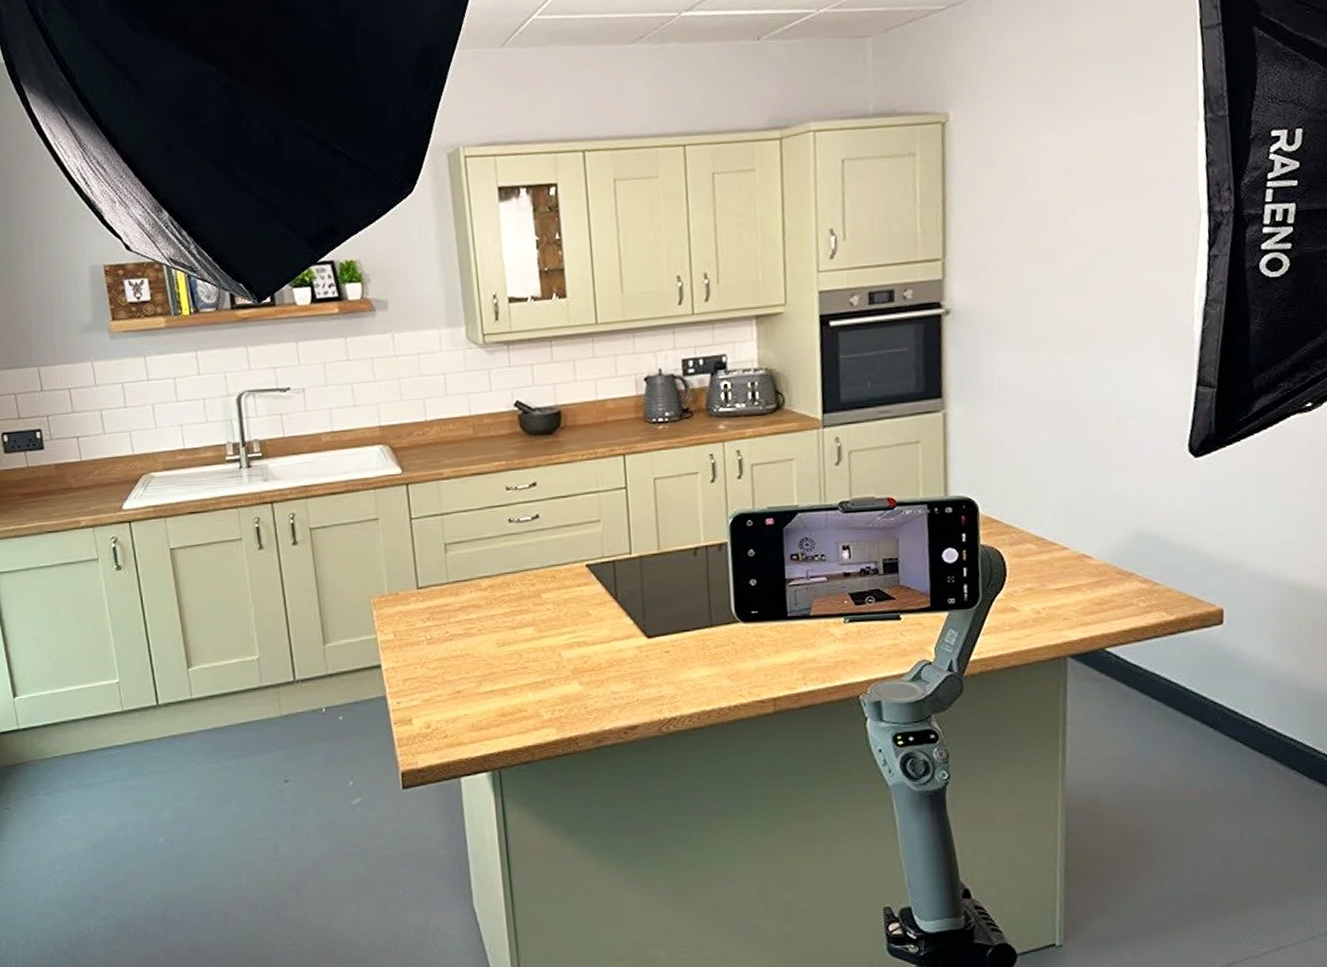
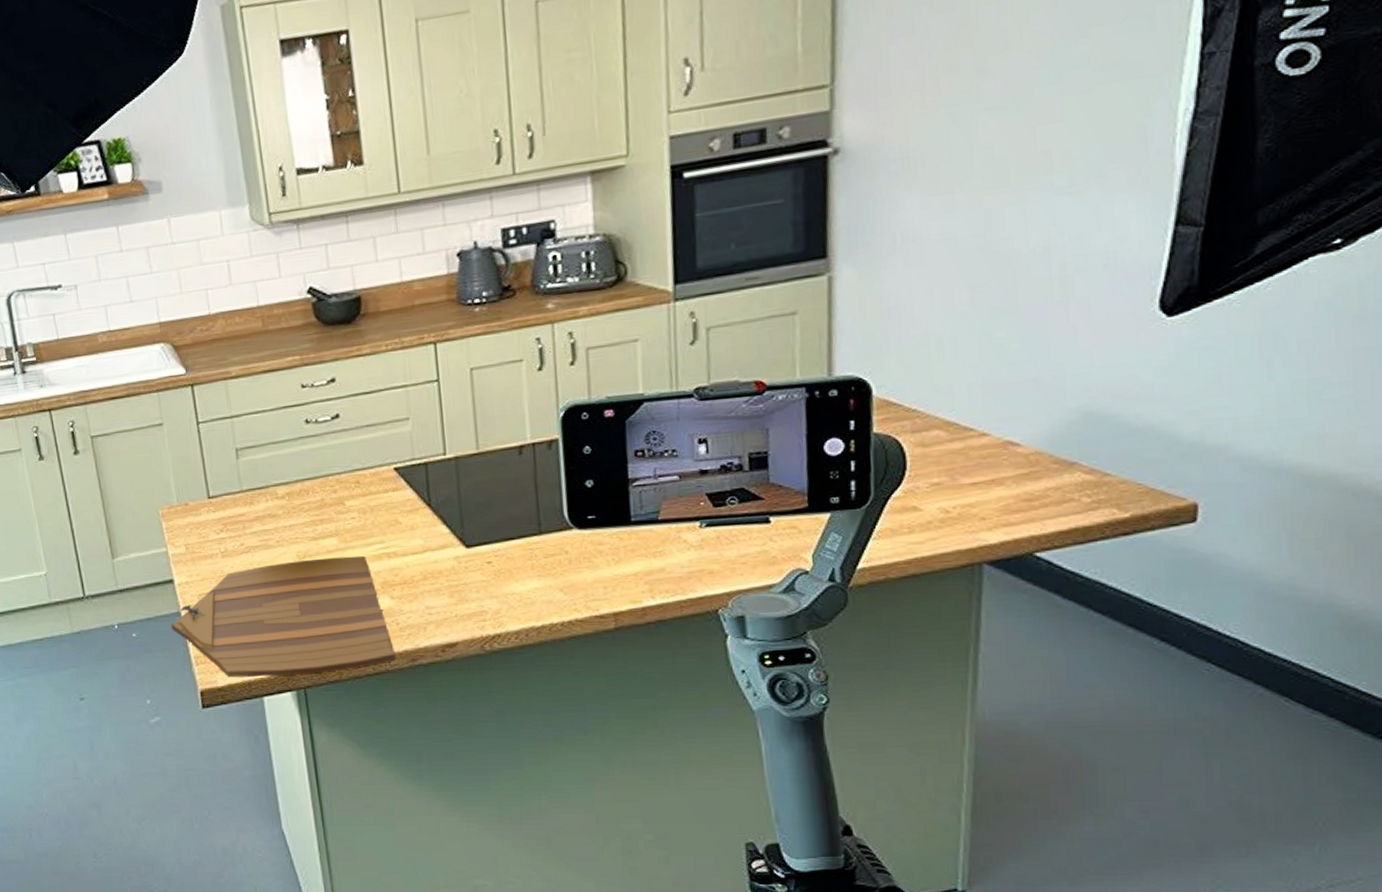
cutting board: none [376,644,584,759] -> present [170,555,397,678]

